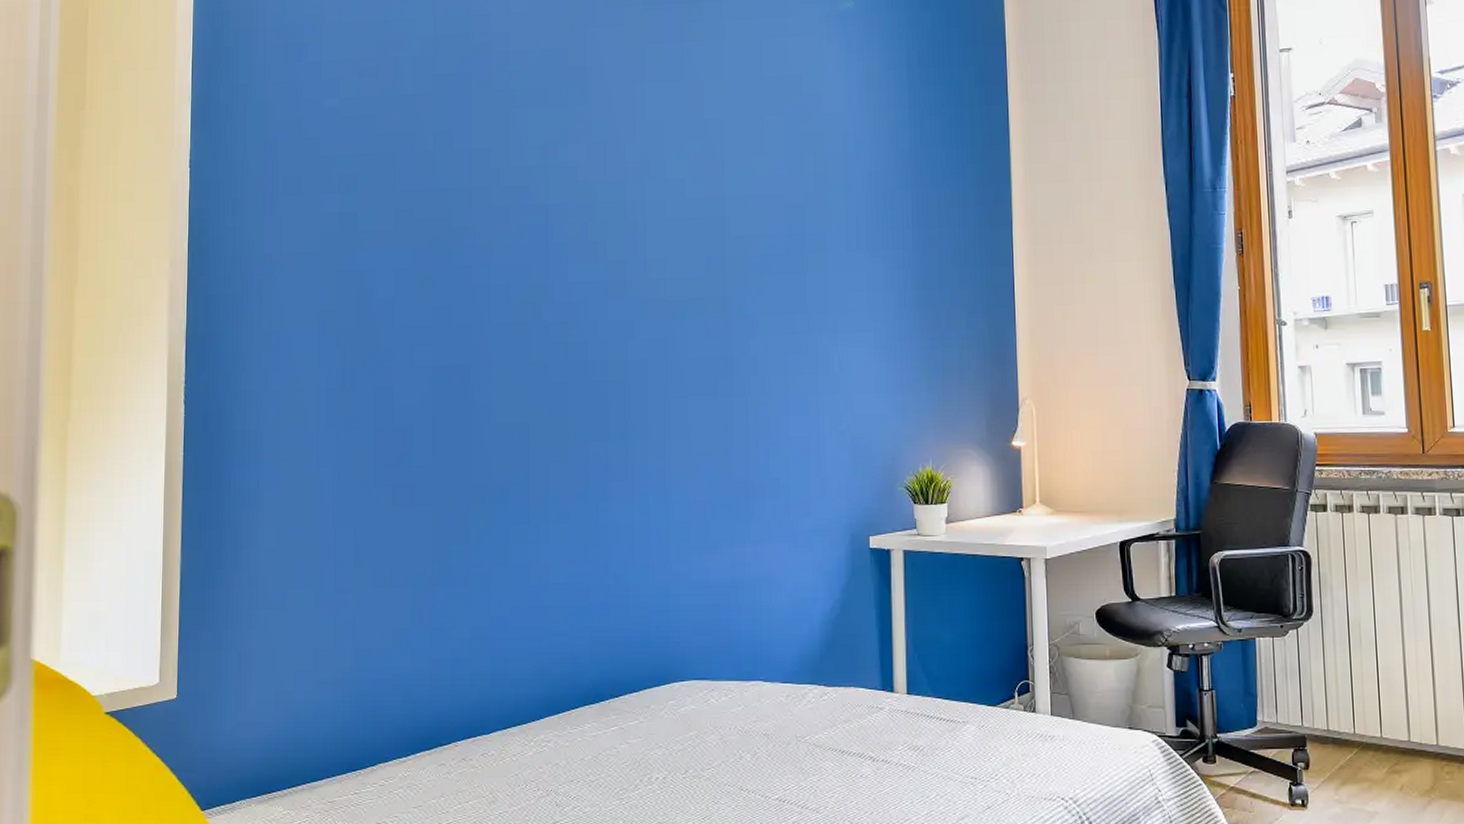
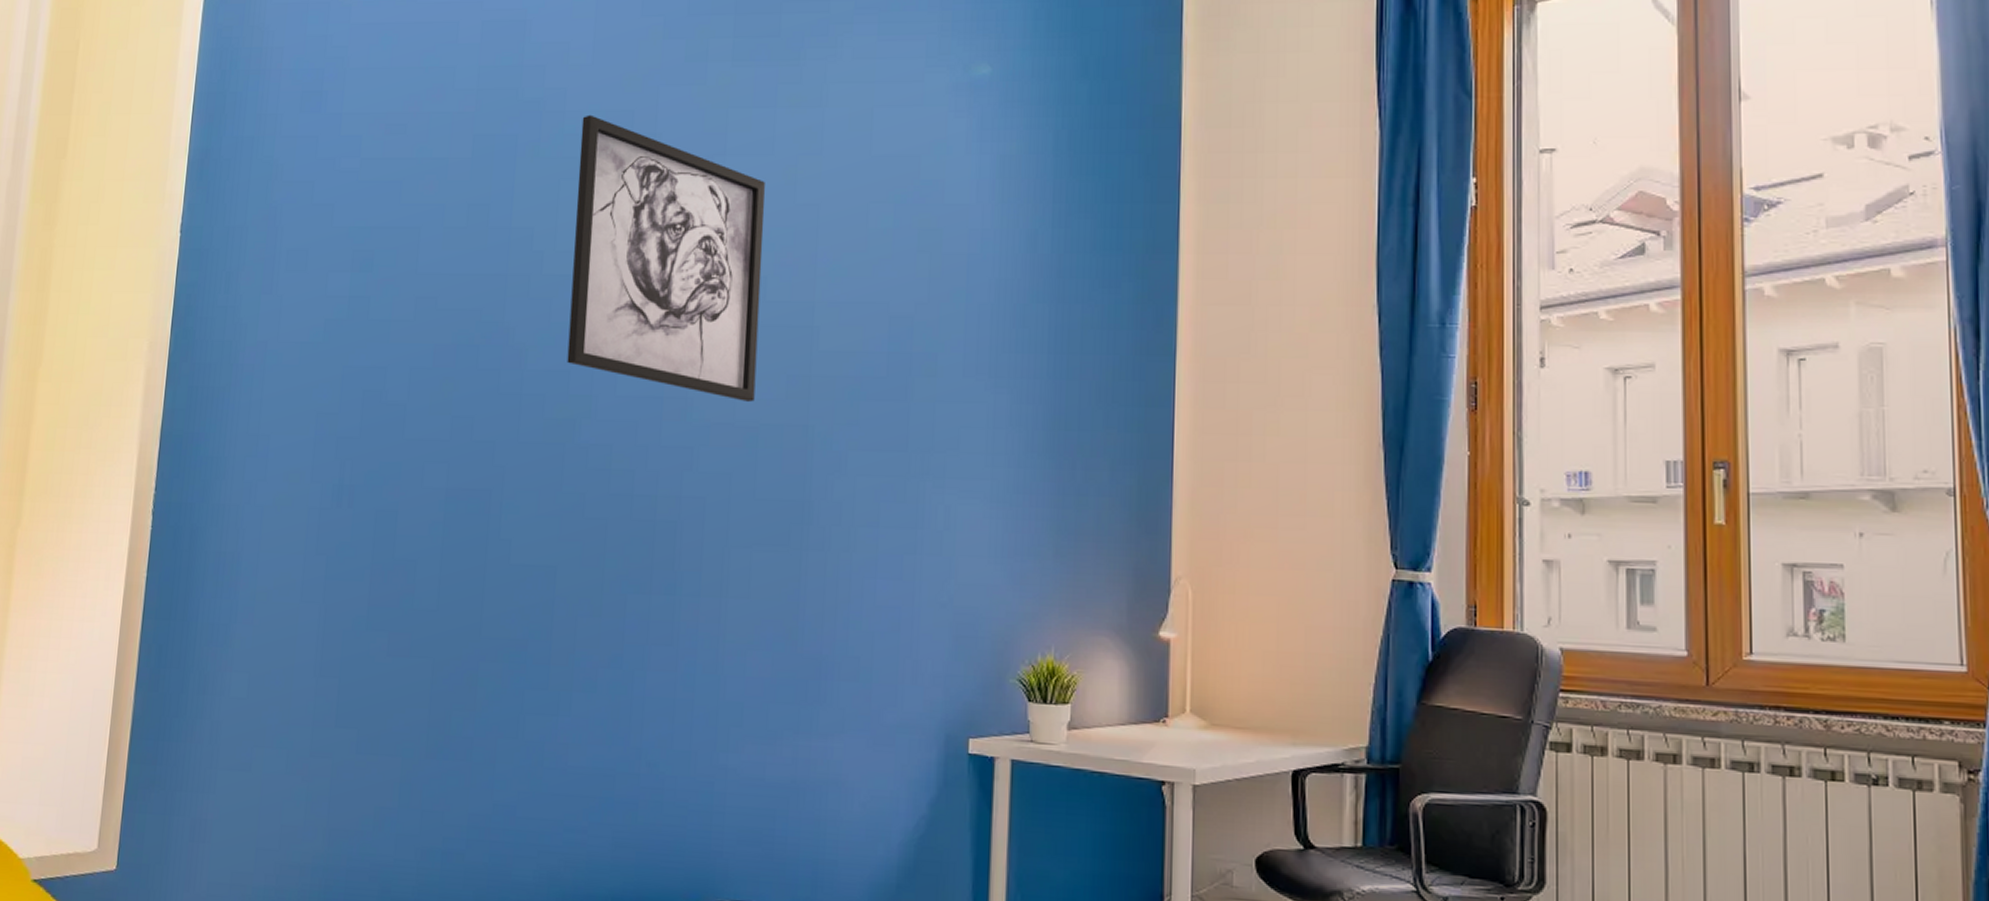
wall art: none [524,53,681,281] -> present [567,114,765,402]

